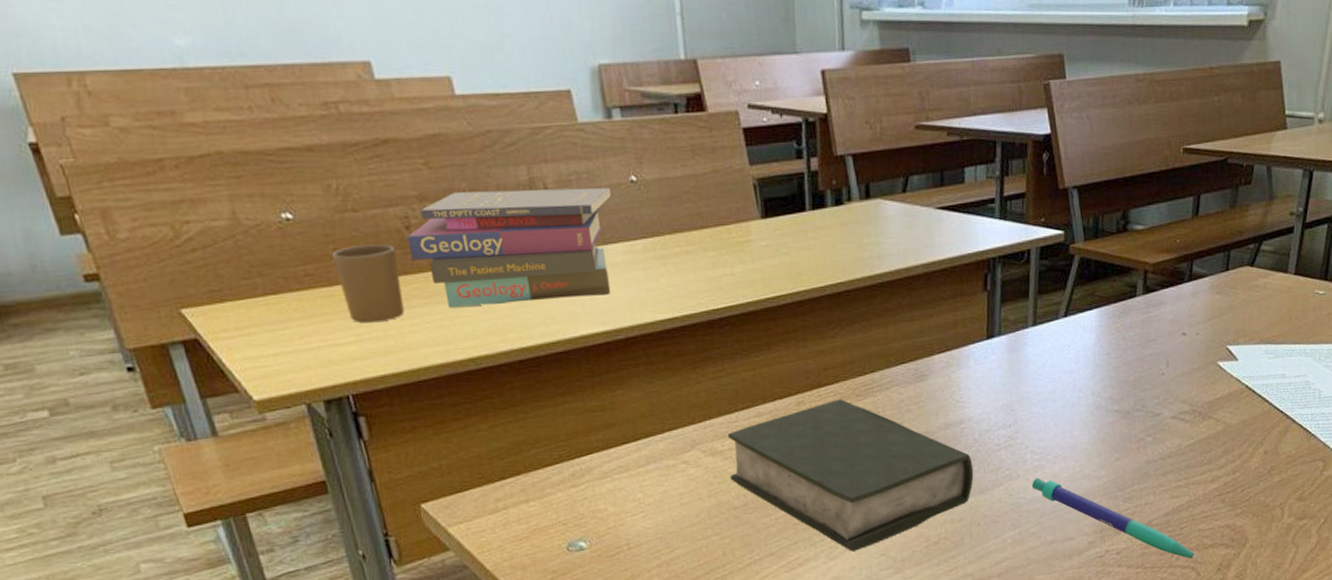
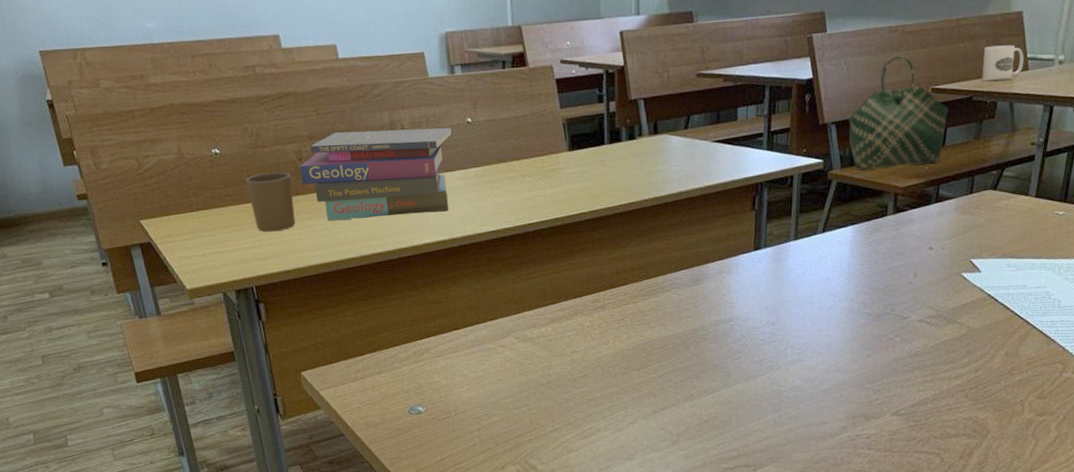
book: present [727,399,974,552] -> none [536,298,741,425]
pen: present [1031,477,1199,559] -> none [791,369,943,447]
tote bag: none [1092,110,1202,243] -> present [849,56,948,170]
mug: none [1237,99,1282,141] -> present [982,45,1024,81]

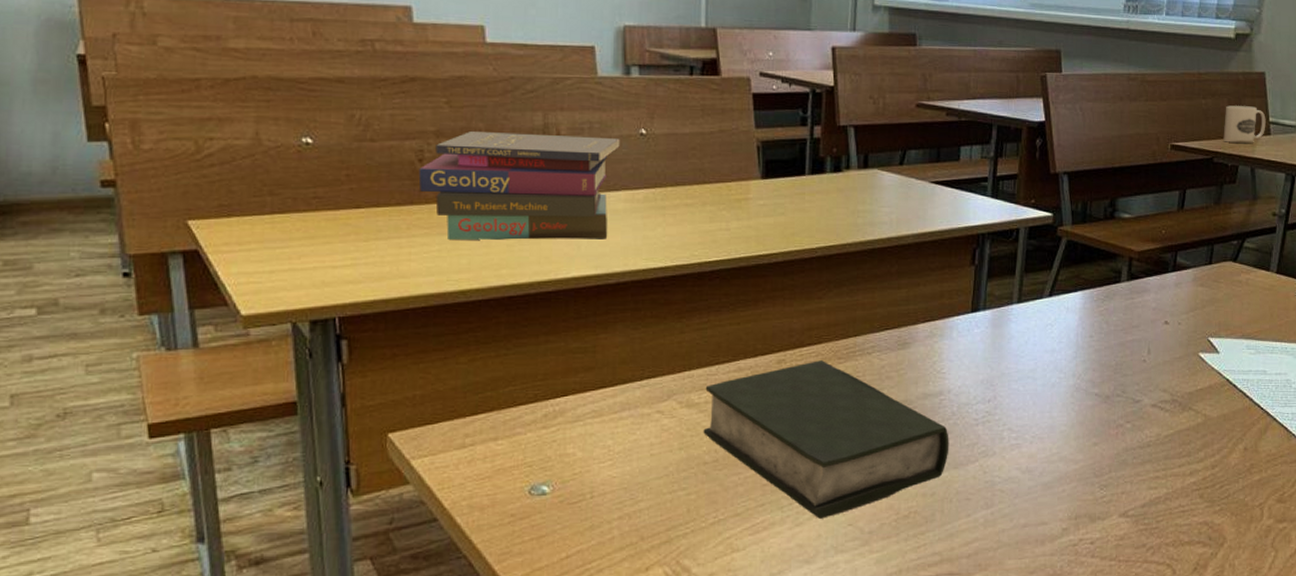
mug: present [245,172,296,232] -> none [342,173,406,248]
book: none [536,298,741,425] -> present [703,360,949,519]
tote bag: present [849,56,948,170] -> none [1081,107,1188,229]

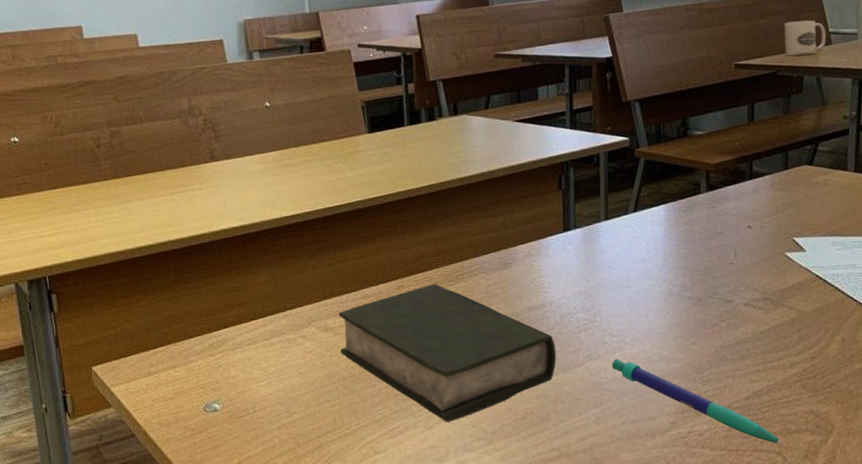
books: present [418,130,620,240] -> none [97,112,250,207]
pen: none [1007,456,1175,556] -> present [611,358,784,444]

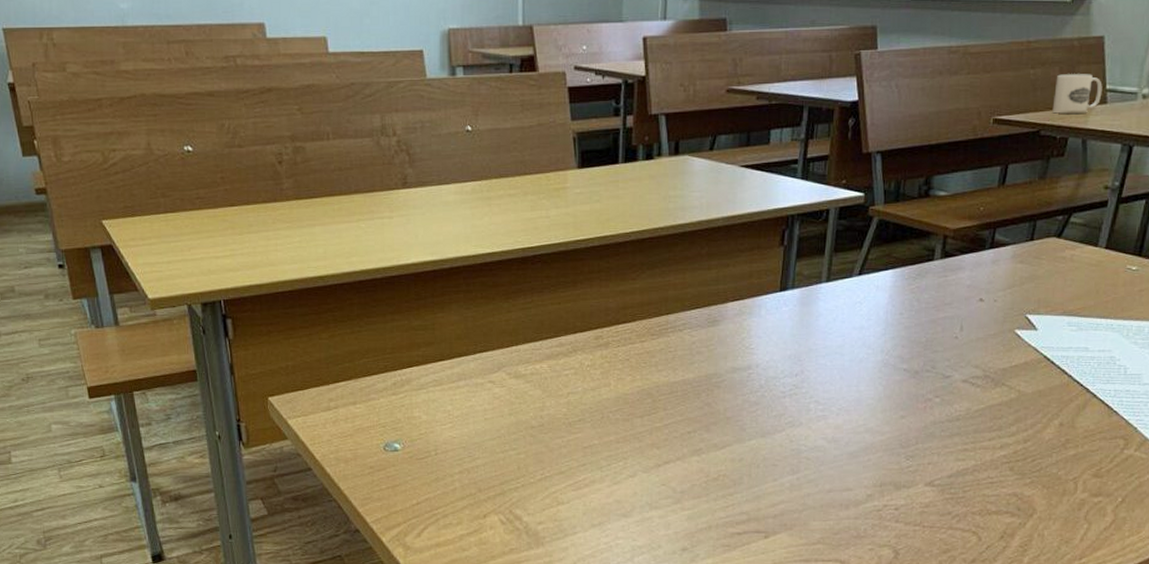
book: present [338,284,557,422] -> none [530,337,757,478]
pen: present [611,358,784,444] -> none [813,427,981,524]

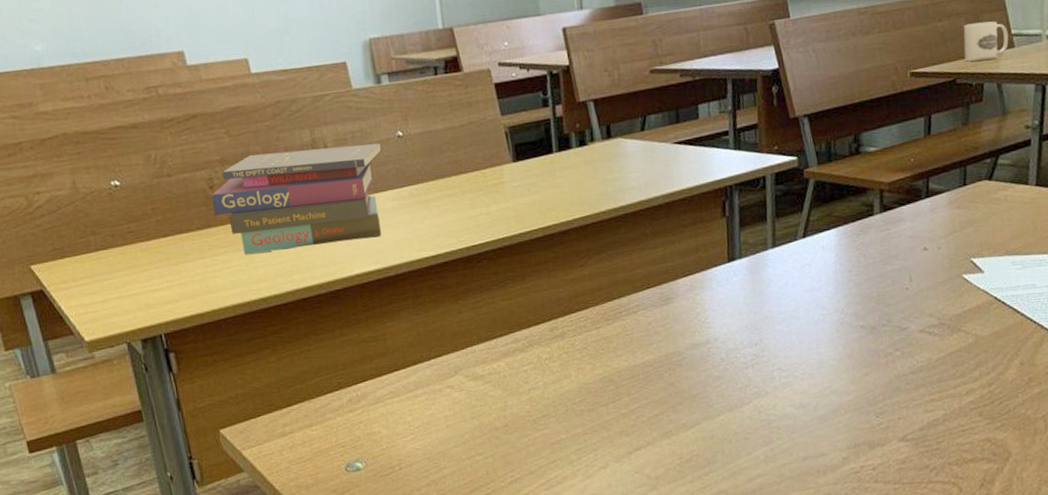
books: none [279,134,449,231] -> present [211,143,381,254]

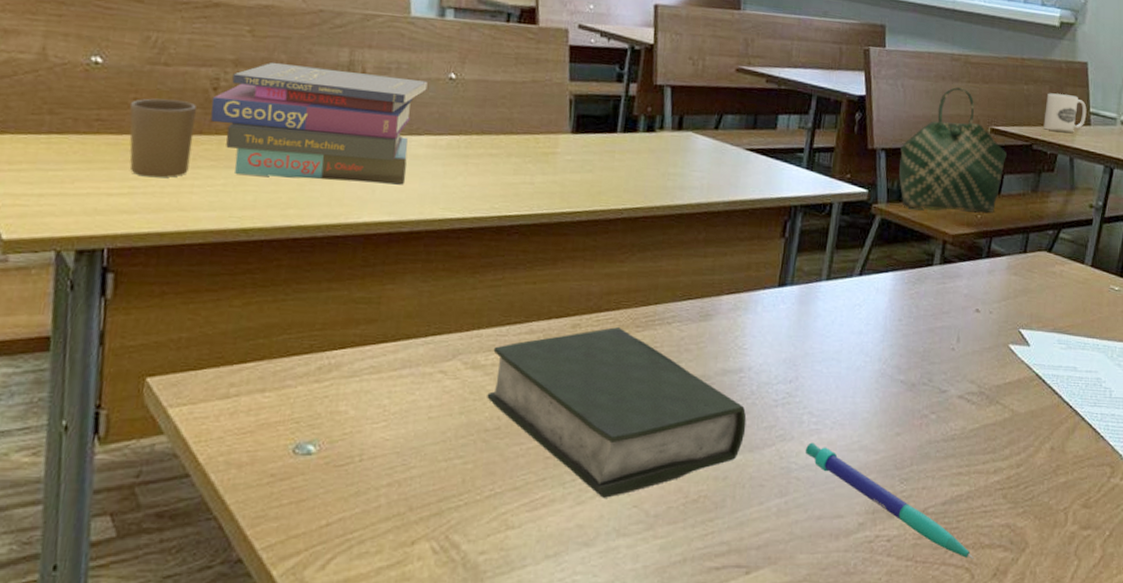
mug: none [149,202,208,271] -> present [129,98,197,178]
book: none [487,324,723,470] -> present [487,327,747,498]
pen: none [780,394,959,475] -> present [805,442,974,559]
tote bag: none [822,39,931,166] -> present [898,87,1007,213]

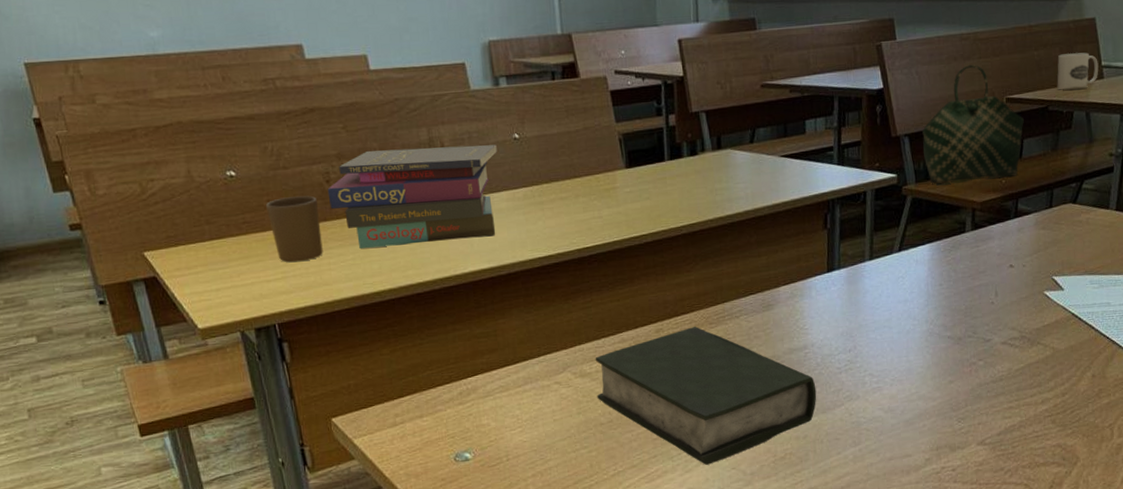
pen: present [805,442,974,559] -> none [870,398,1031,477]

